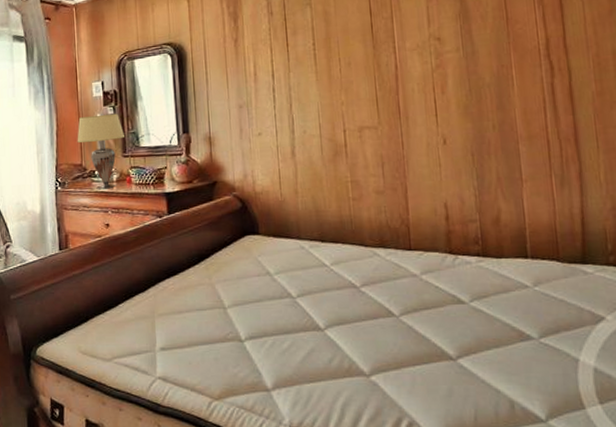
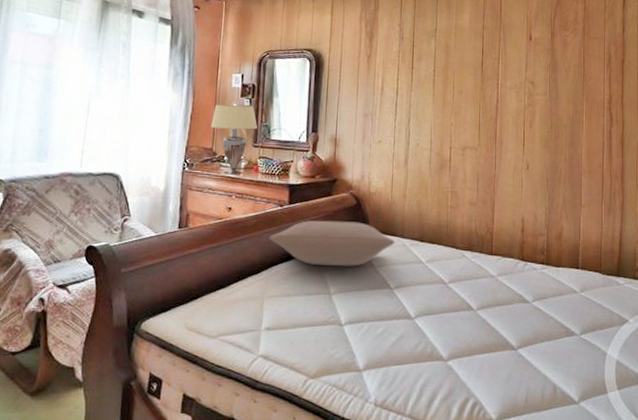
pillow: none [151,226,291,277] -> present [268,220,395,266]

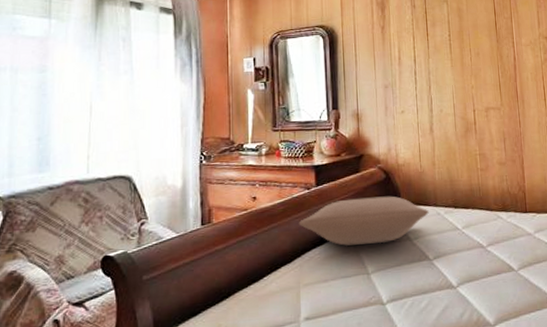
lampshade: present [210,104,257,175] -> none [225,89,275,163]

